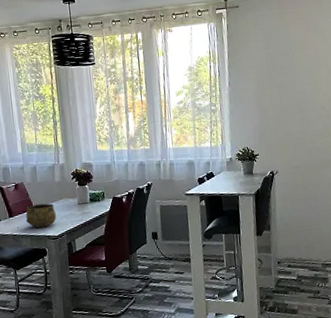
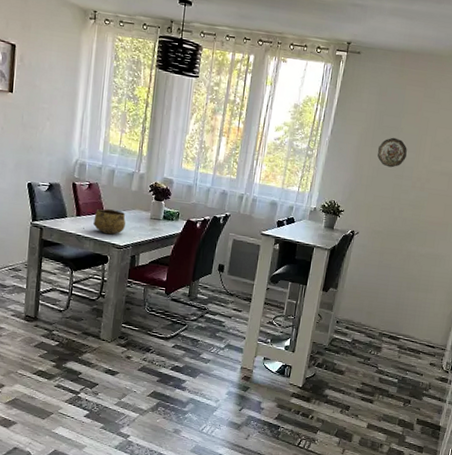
decorative plate: none [276,75,305,104] -> present [377,137,407,168]

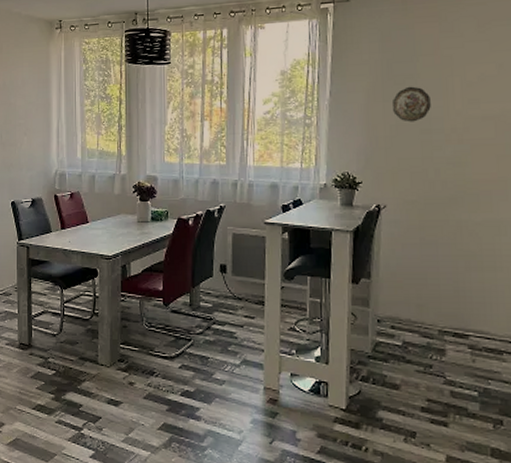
decorative bowl: present [93,209,126,235] -> none [79,218,112,245]

